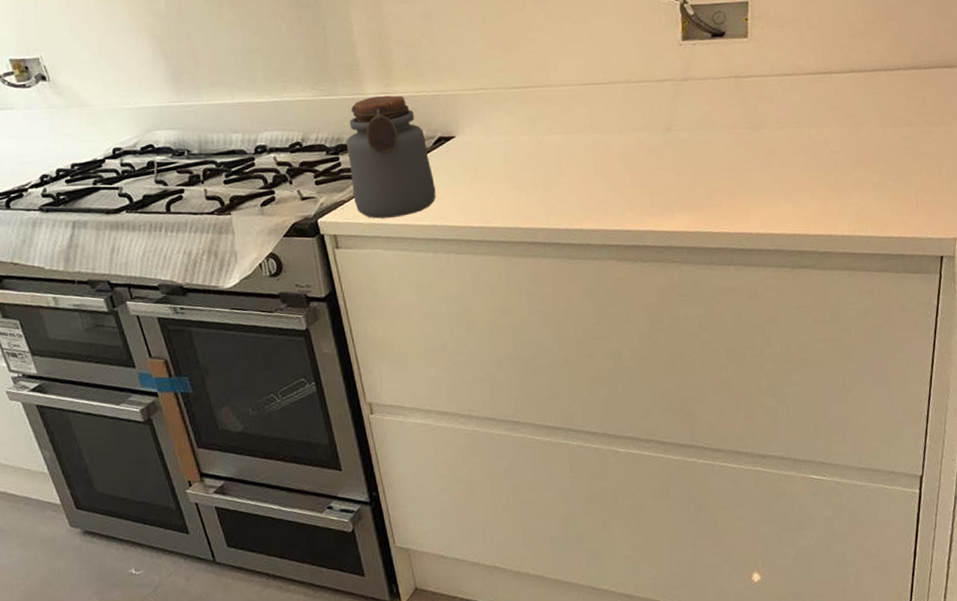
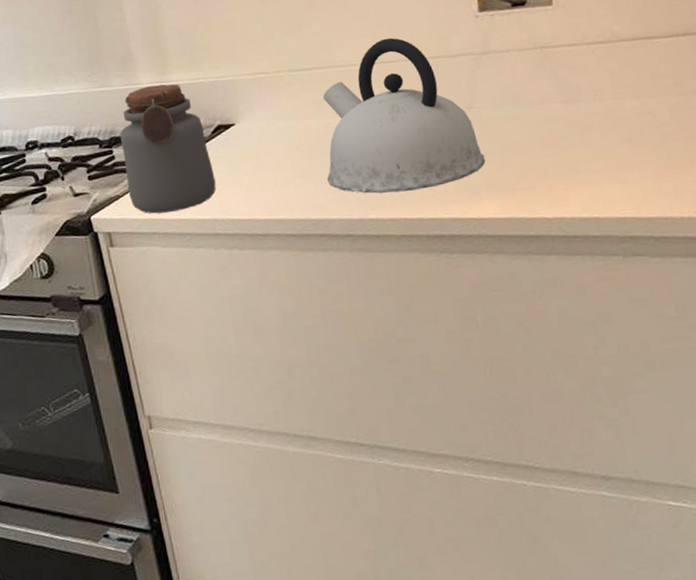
kettle: none [537,61,680,206] -> present [323,37,486,194]

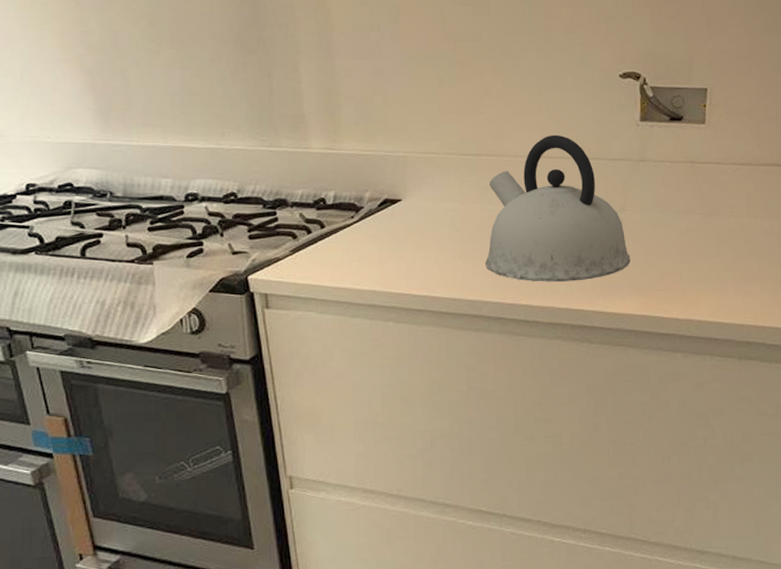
jar: present [120,84,216,214] -> none [285,151,378,280]

